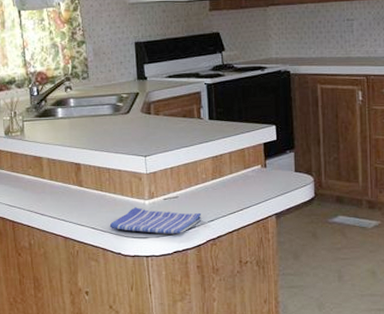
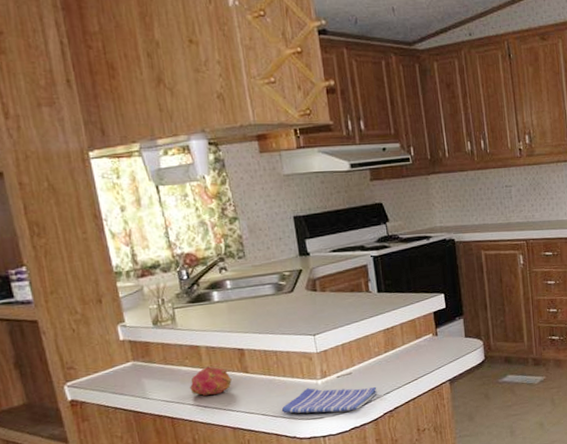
fruit: none [31,176,67,205] -> present [190,365,232,397]

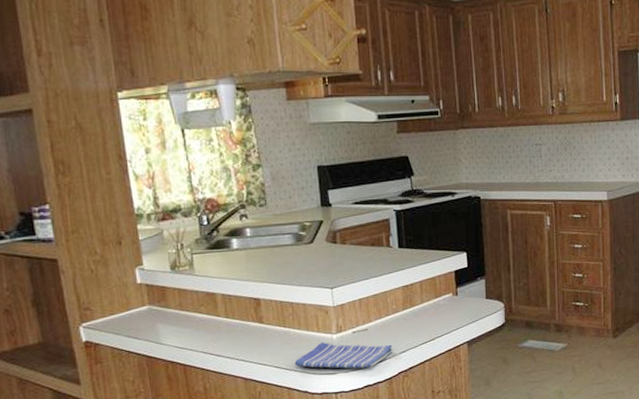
fruit: present [190,365,232,397] -> none [204,314,246,345]

